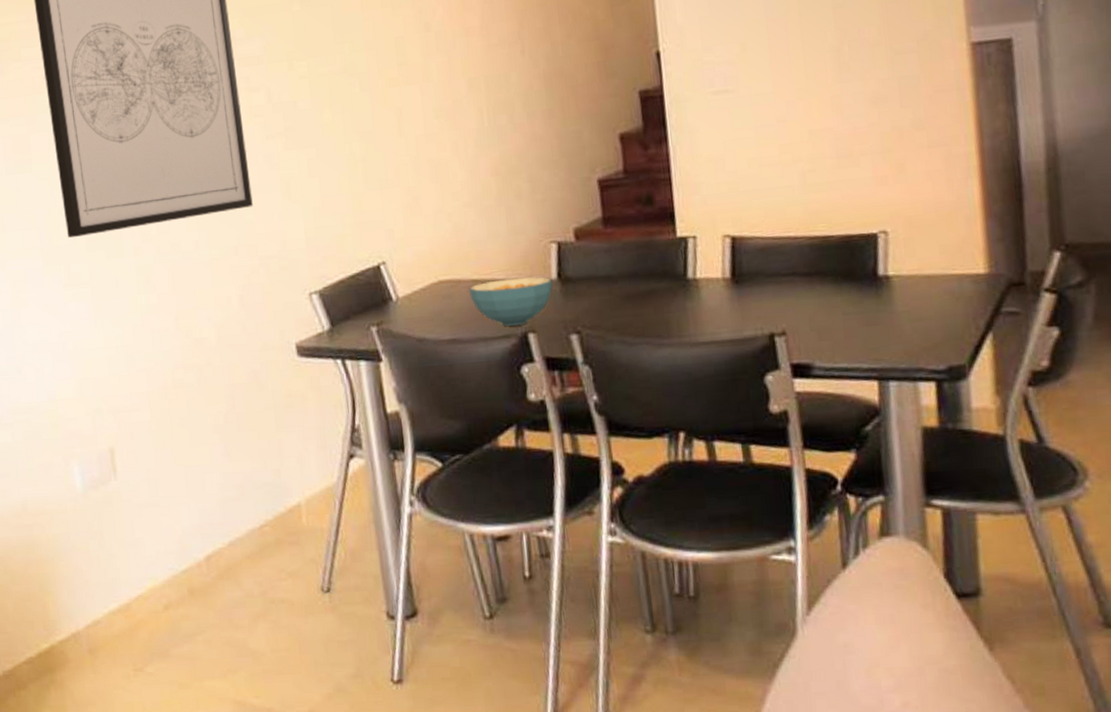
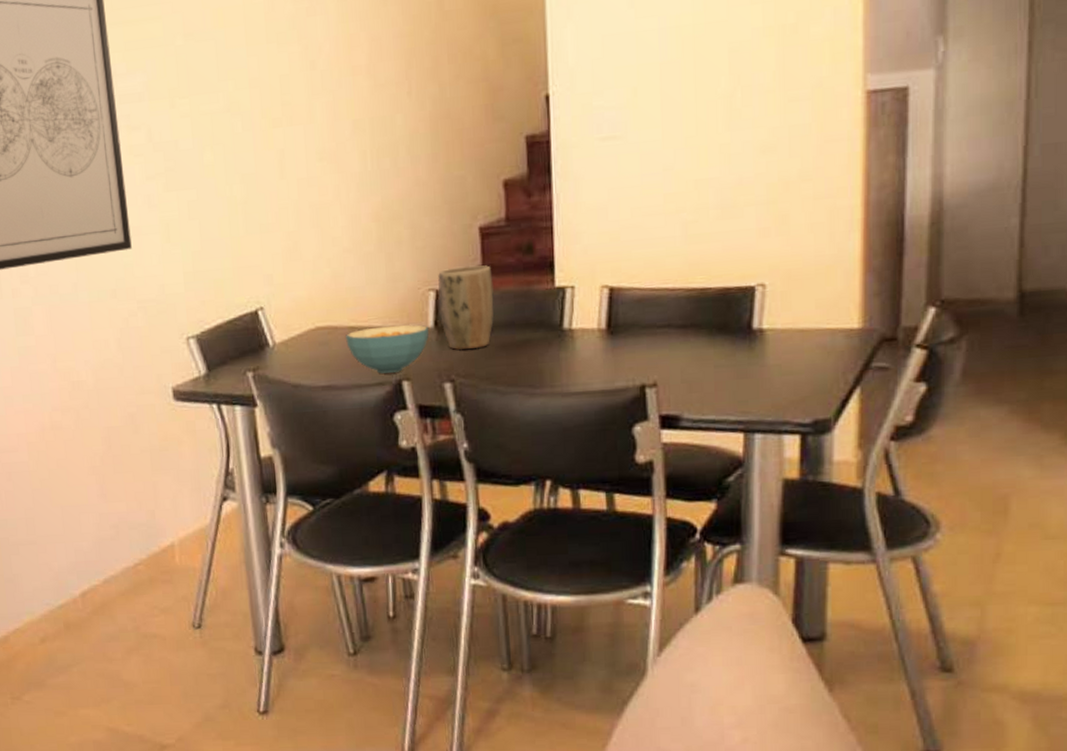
plant pot: none [559,217,617,302] -> present [438,265,494,351]

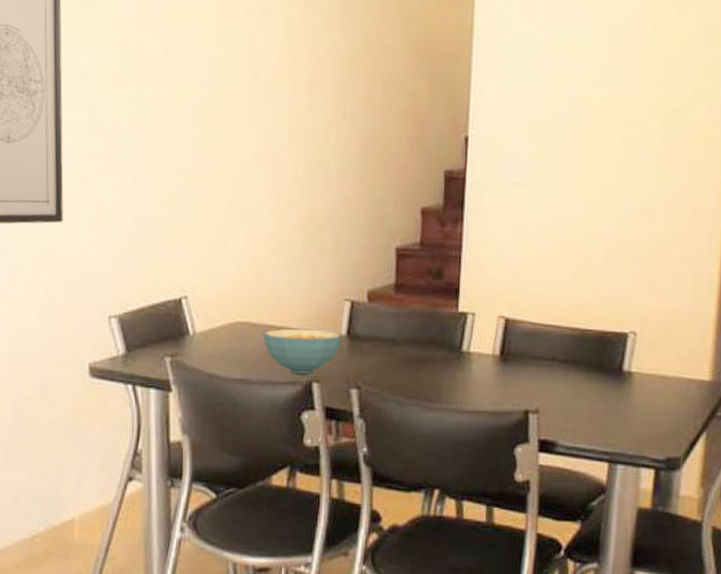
plant pot: present [438,265,494,351] -> none [353,282,404,360]

